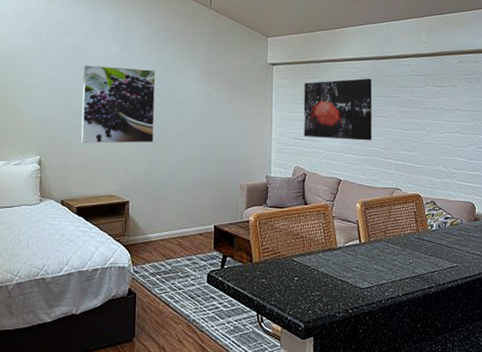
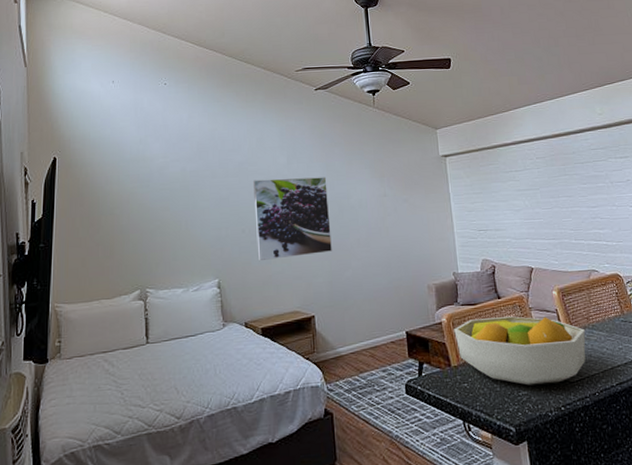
fruit bowl: none [259,221,381,288] -> present [454,316,586,386]
wall art: present [303,78,373,141] -> none [480,158,559,227]

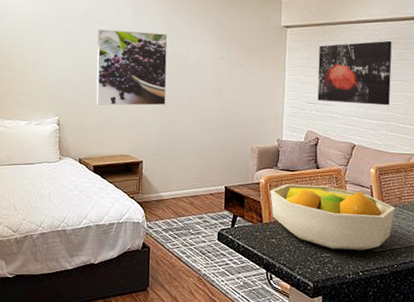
wall art: none [480,158,559,227] -> present [317,40,392,106]

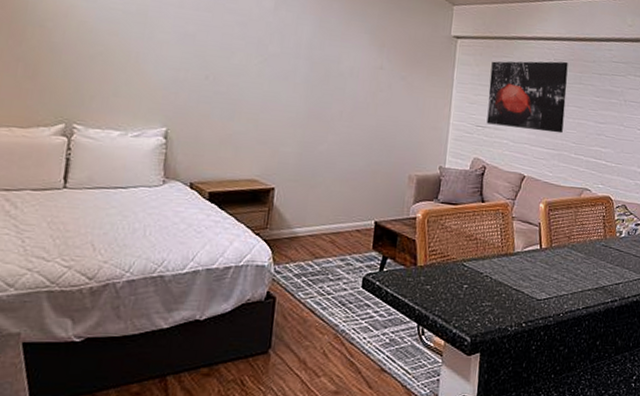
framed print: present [96,29,168,106] -> none [219,20,318,120]
fruit bowl: present [270,184,395,251] -> none [427,219,563,298]

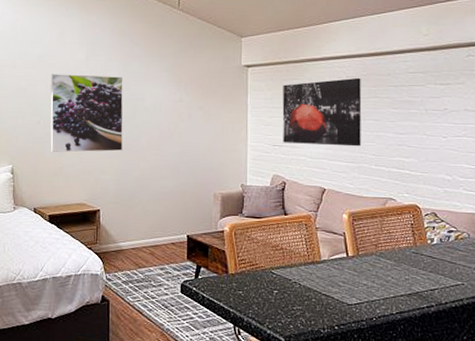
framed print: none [219,20,318,120] -> present [50,74,123,153]

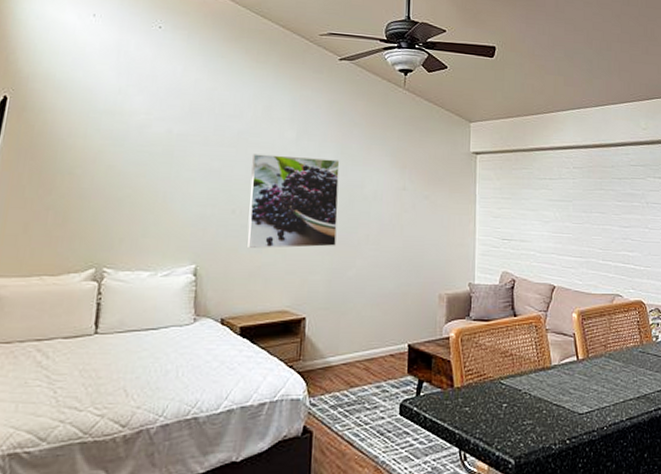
wall art: present [282,77,362,147] -> none [511,168,588,241]

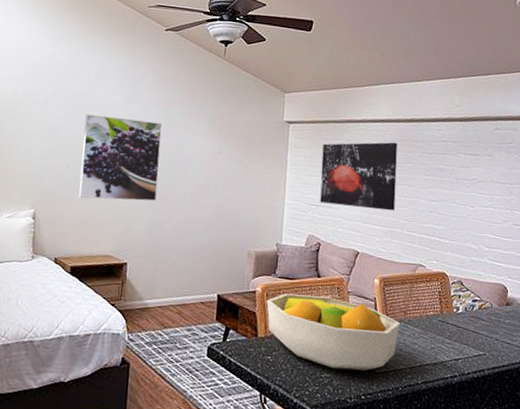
fruit bowl: none [462,337,601,414] -> present [266,293,400,371]
wall art: none [511,168,588,241] -> present [320,142,398,211]

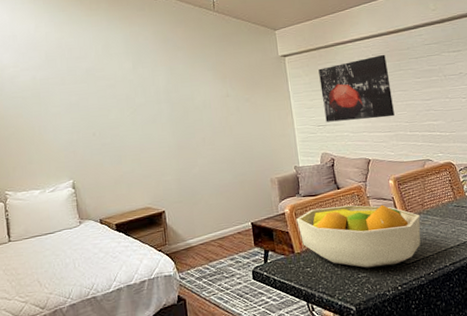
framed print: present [78,114,163,201] -> none [101,80,179,161]

